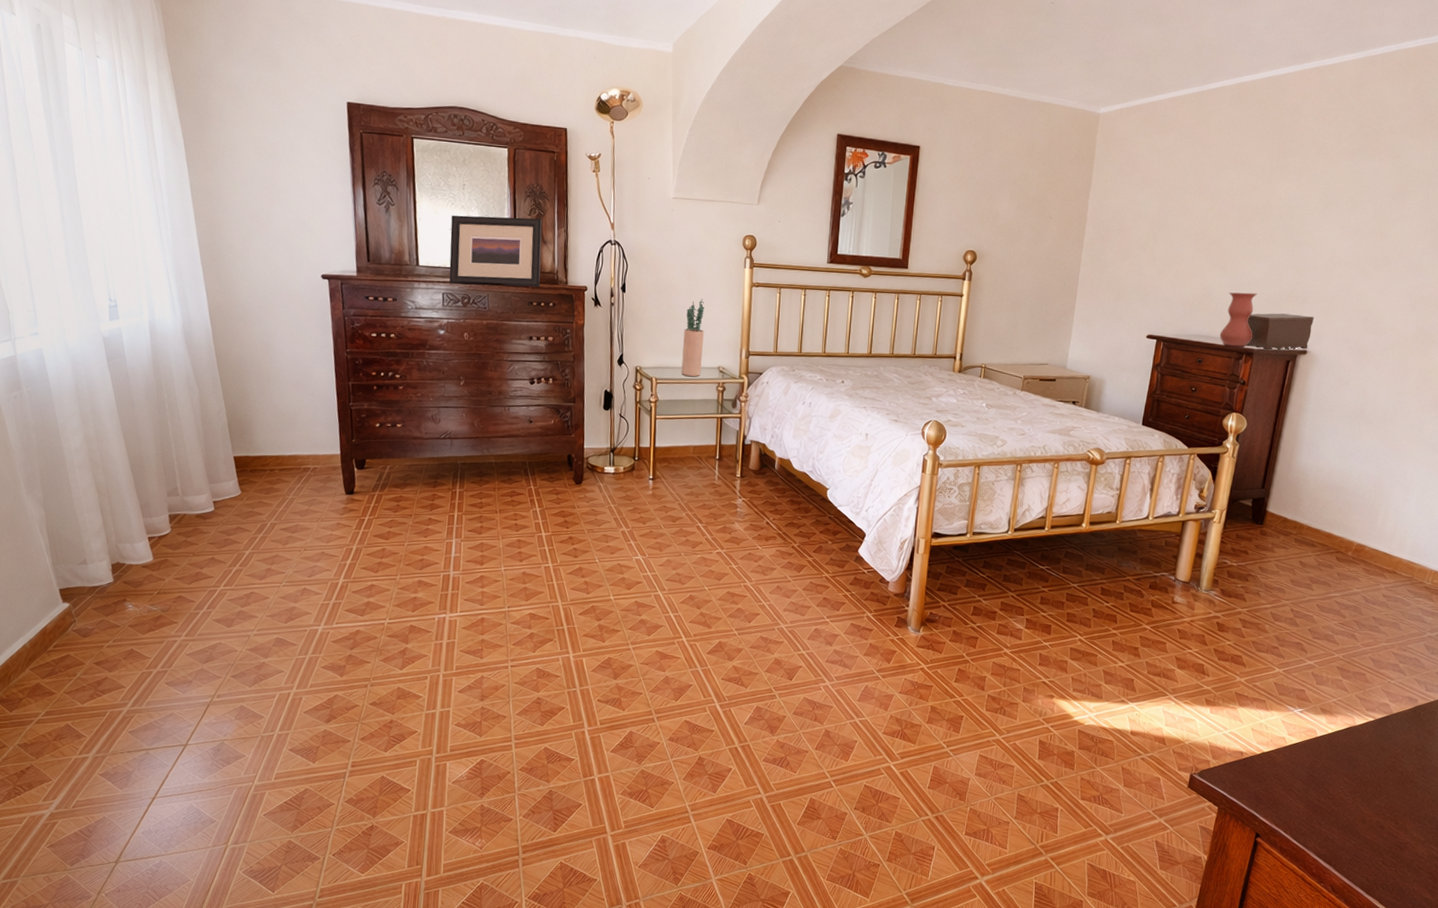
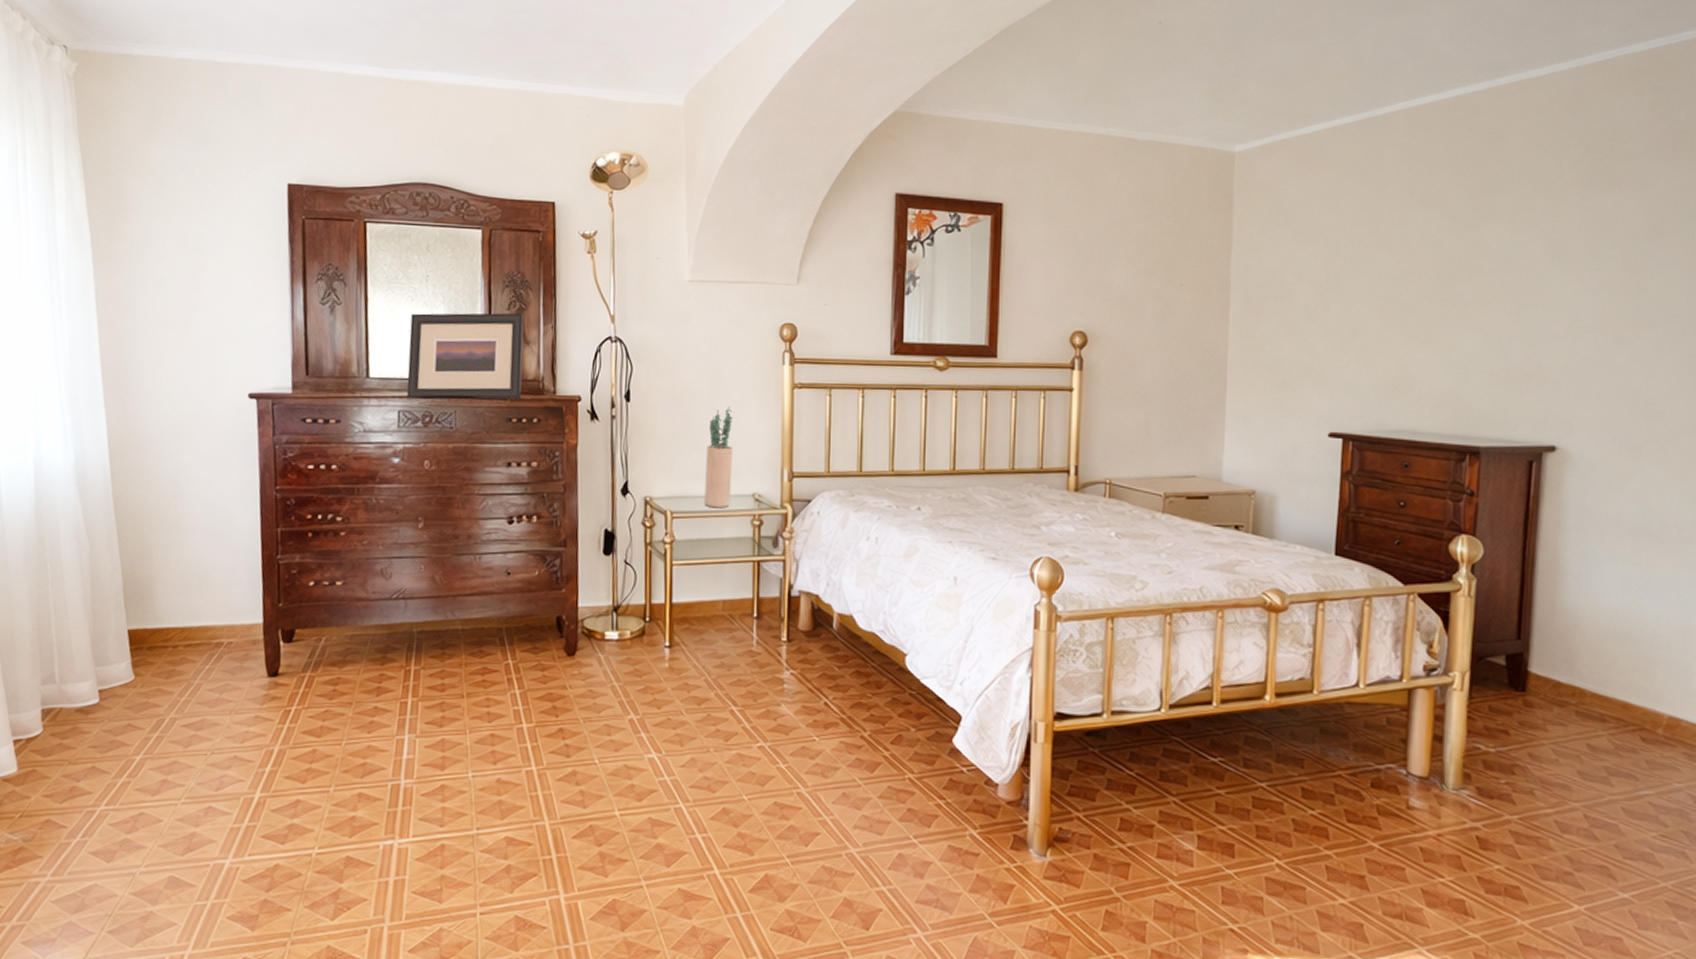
vase: present [1219,292,1257,348] -> none [1429,371,1477,446]
decorative box: present [1246,313,1314,350] -> none [1465,397,1559,448]

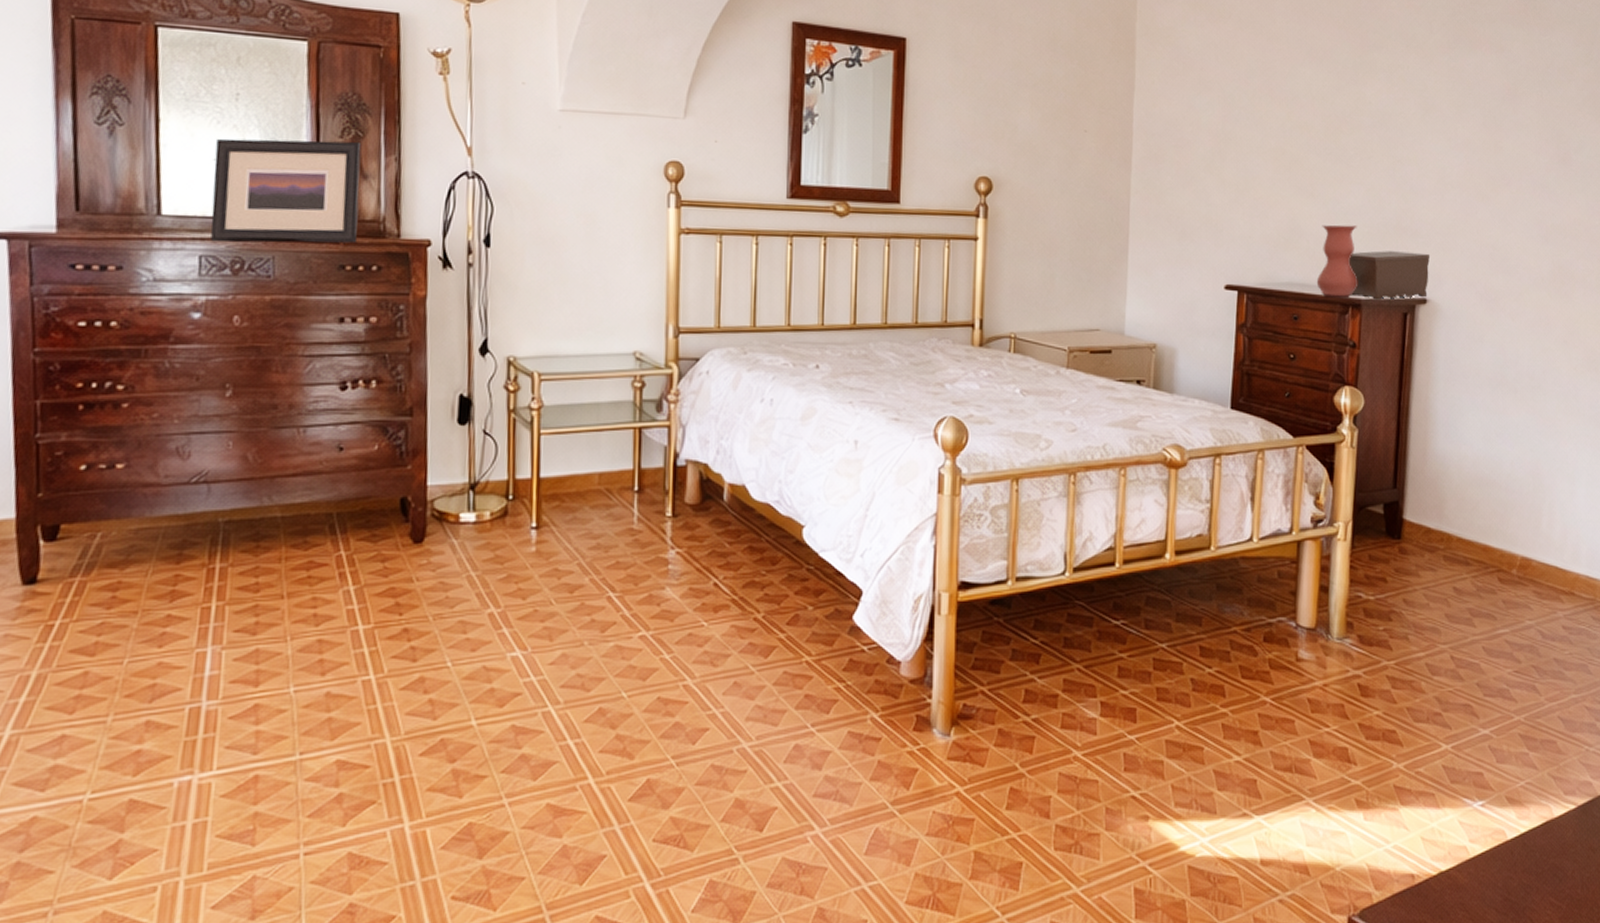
vase: present [704,406,733,509] -> none [578,253,611,369]
vase: none [1429,371,1477,446] -> present [1316,225,1358,299]
decorative box: none [1465,397,1559,448] -> present [1348,251,1430,300]

